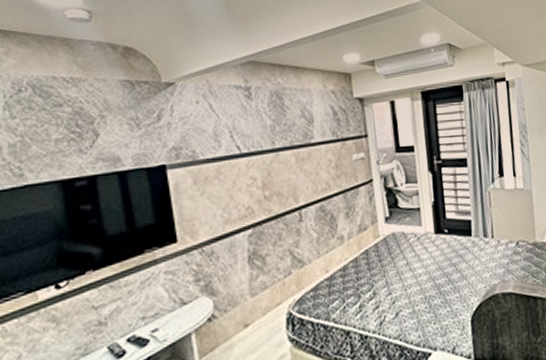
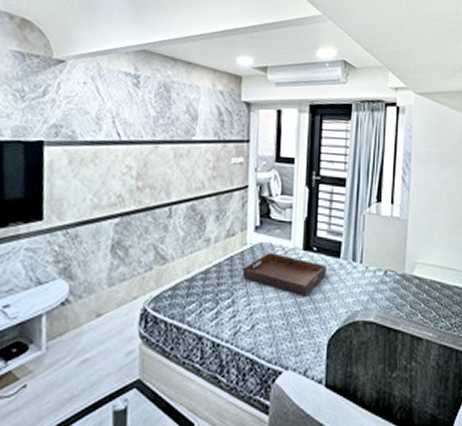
serving tray: none [379,240,461,279] -> present [242,252,326,297]

